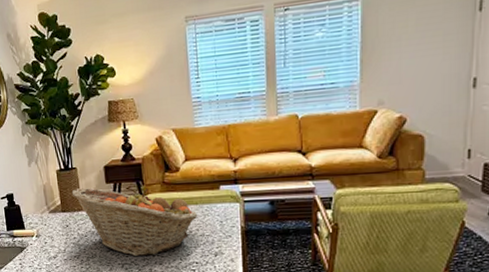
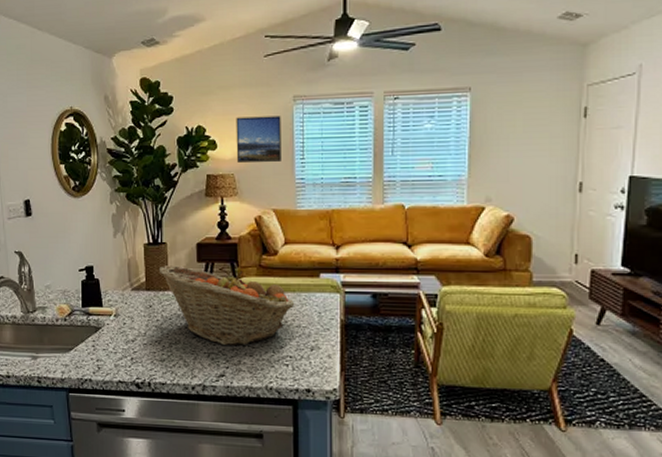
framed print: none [132,37,177,87] -> present [236,115,281,162]

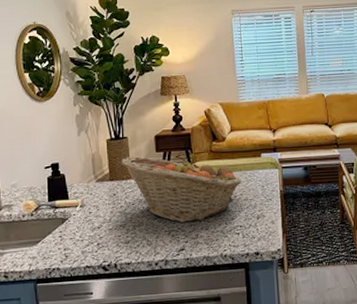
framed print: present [236,115,281,162] -> none [185,26,224,65]

